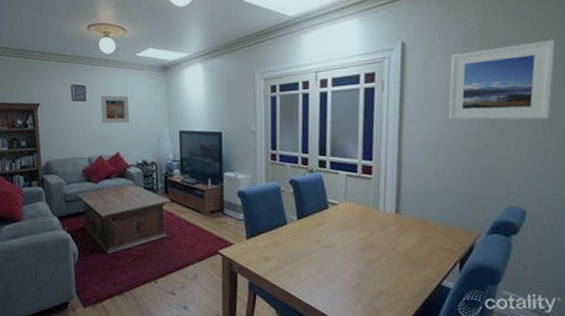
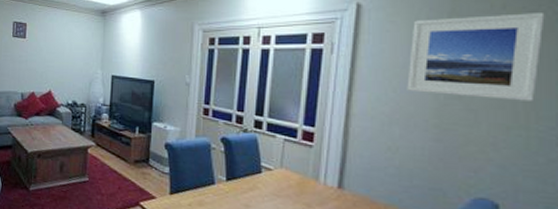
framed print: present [100,95,130,124] -> none [38,34,66,63]

